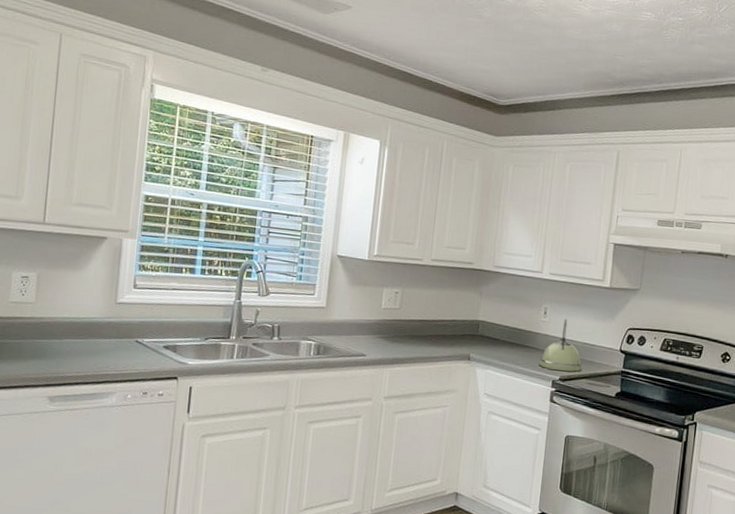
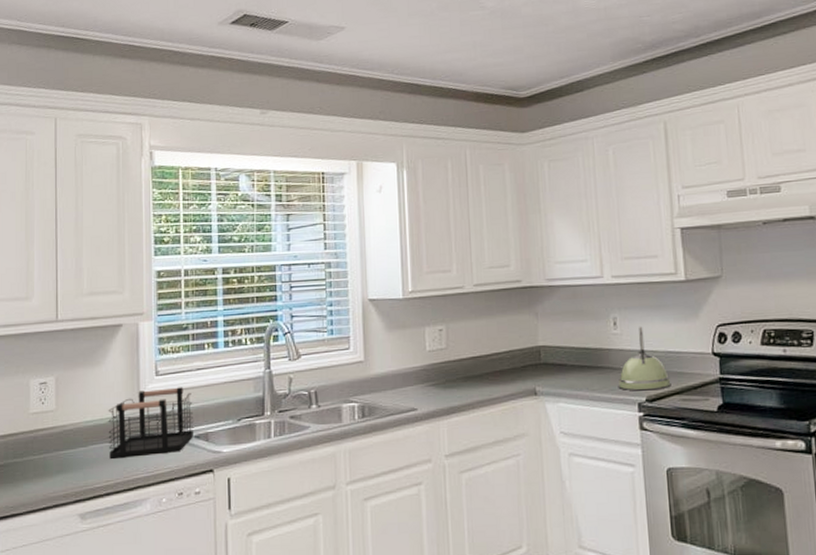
dish rack: none [82,299,166,357] -> present [108,387,193,459]

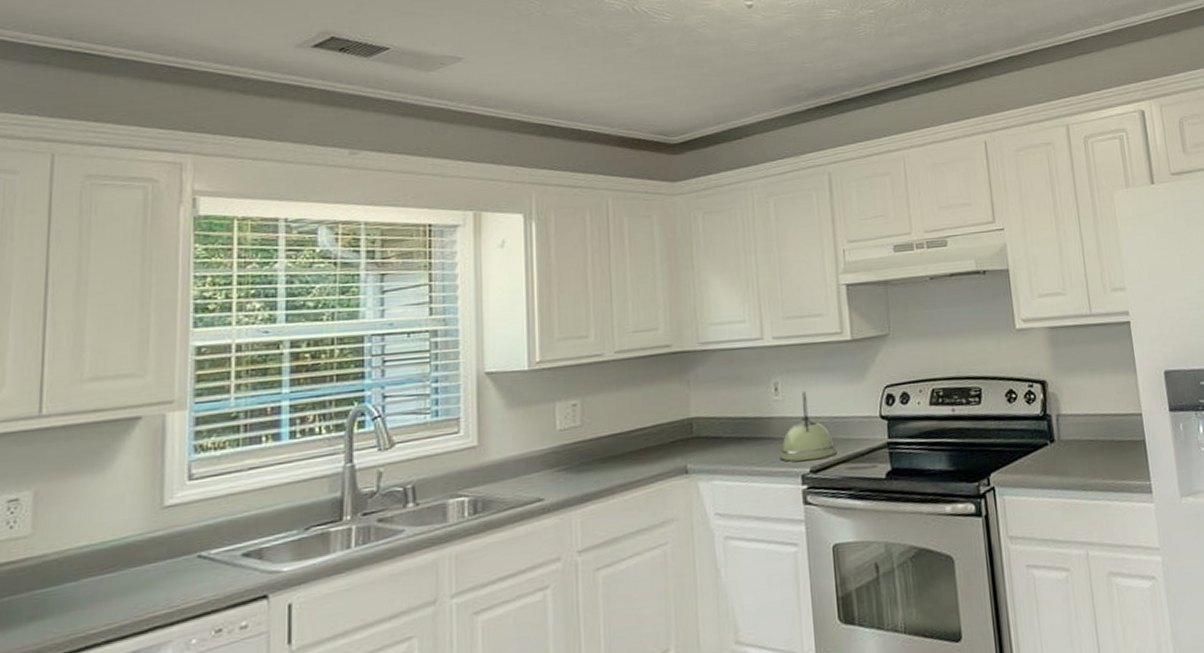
dish rack: present [108,387,193,459] -> none [112,492,242,594]

